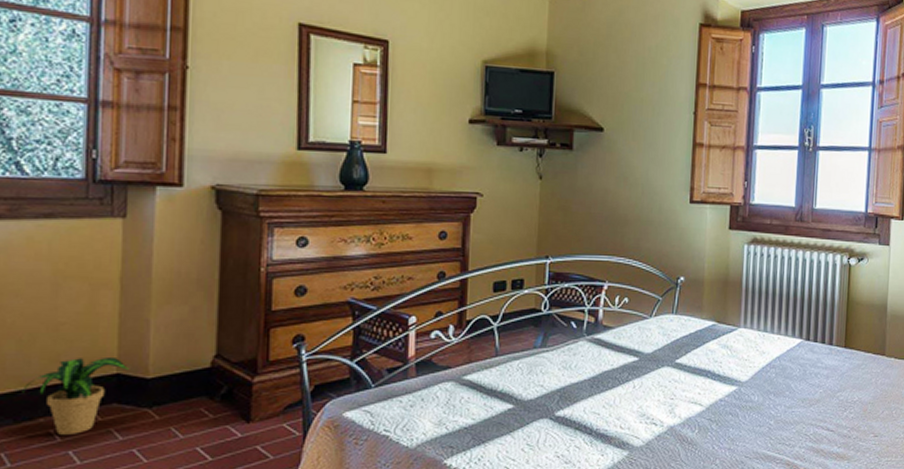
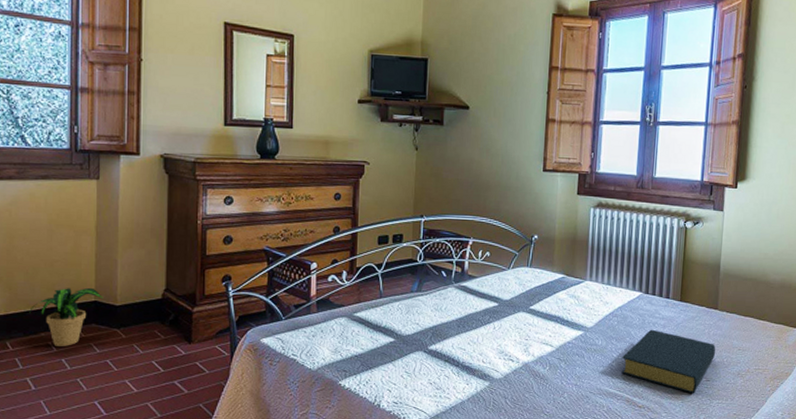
hardback book: none [779,381,884,452] -> present [620,329,716,394]

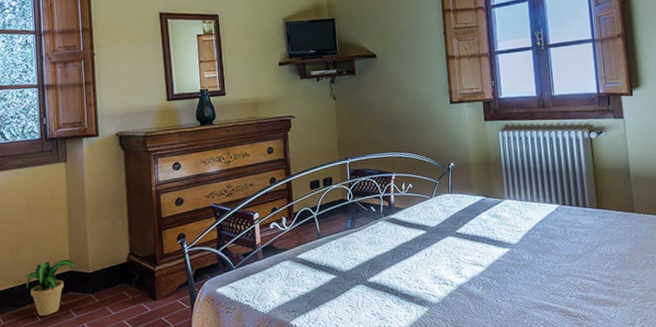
hardback book: present [620,329,716,394] -> none [550,239,641,298]

